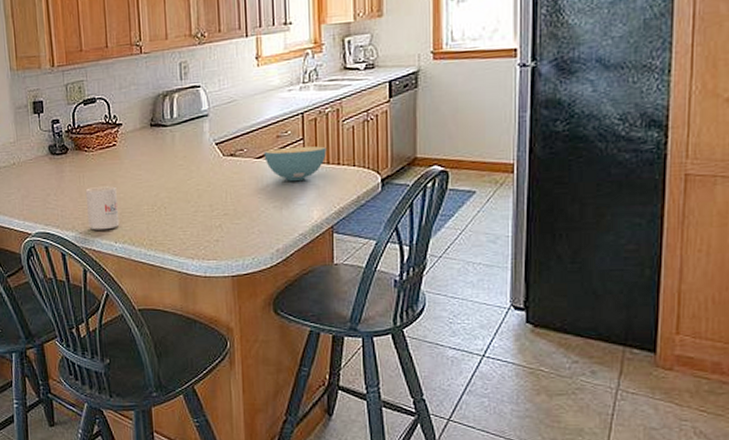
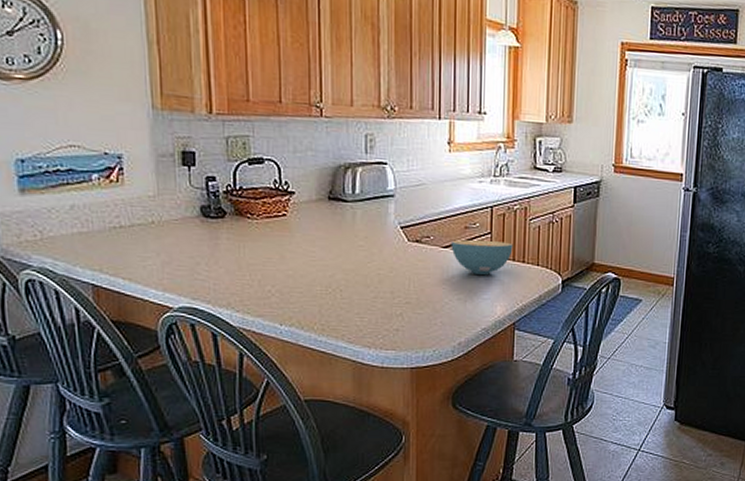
mug: present [85,186,120,230] -> none [246,260,287,310]

